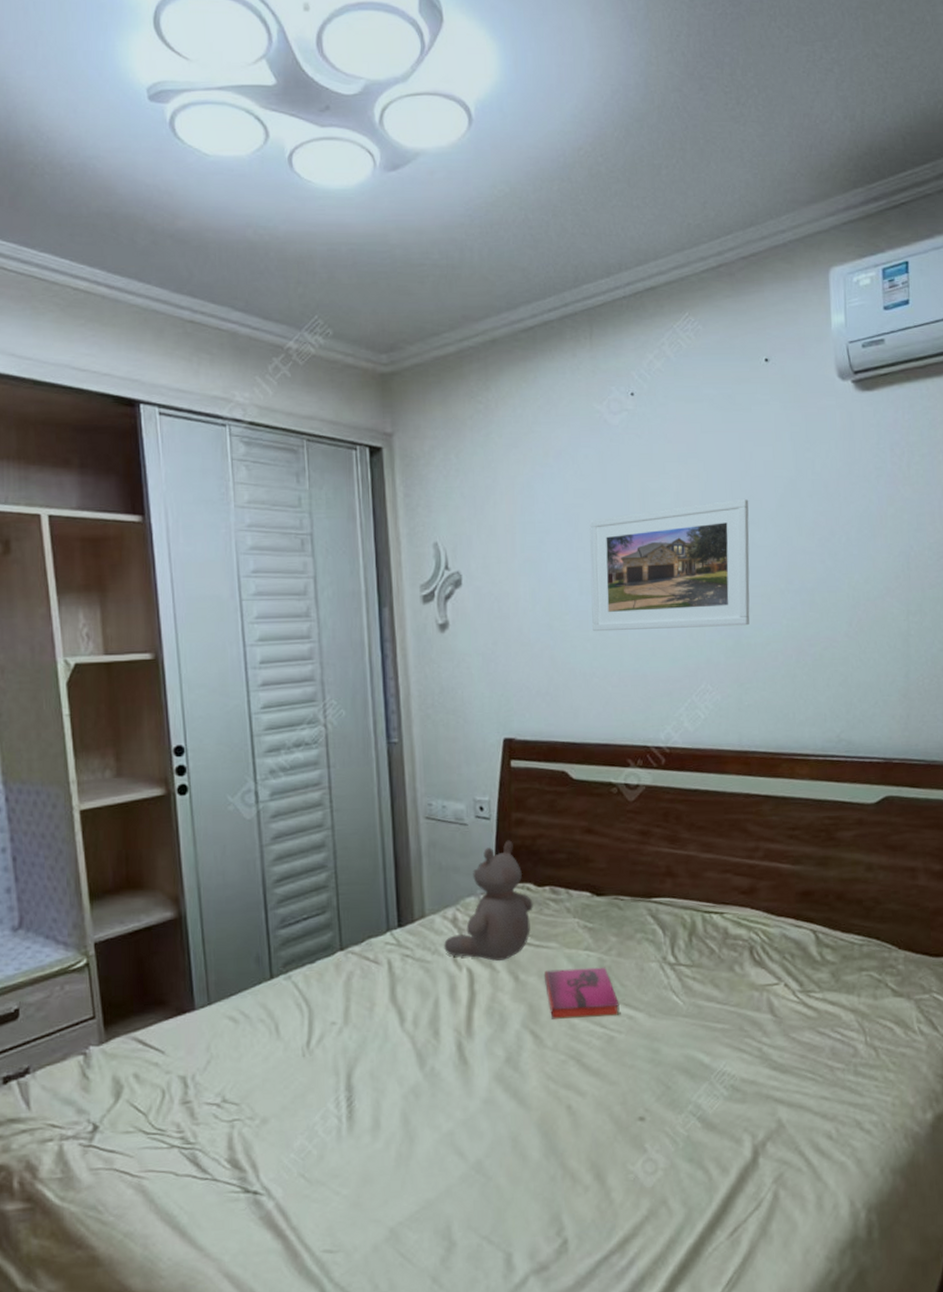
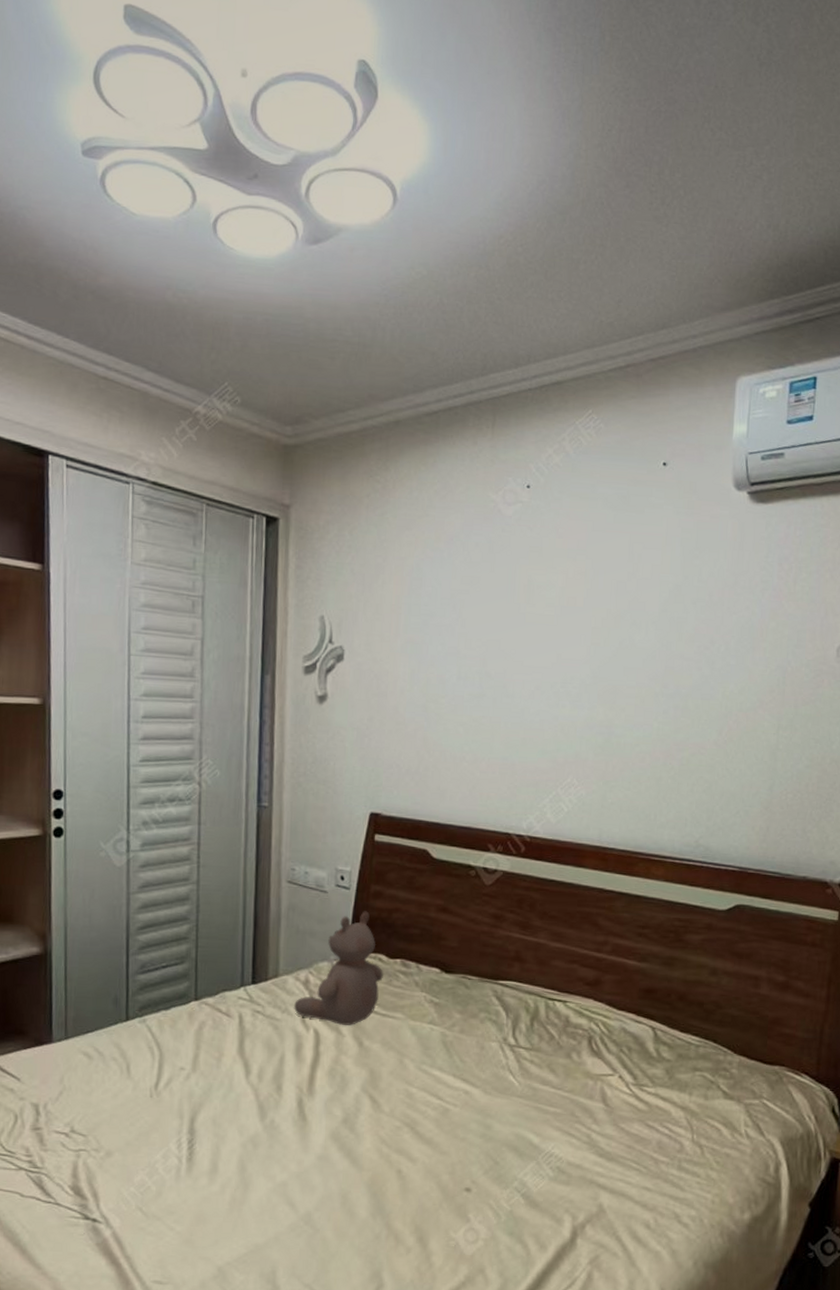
hardback book: present [543,967,620,1019] -> none [387,1039,457,1090]
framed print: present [589,499,750,632] -> none [467,600,633,725]

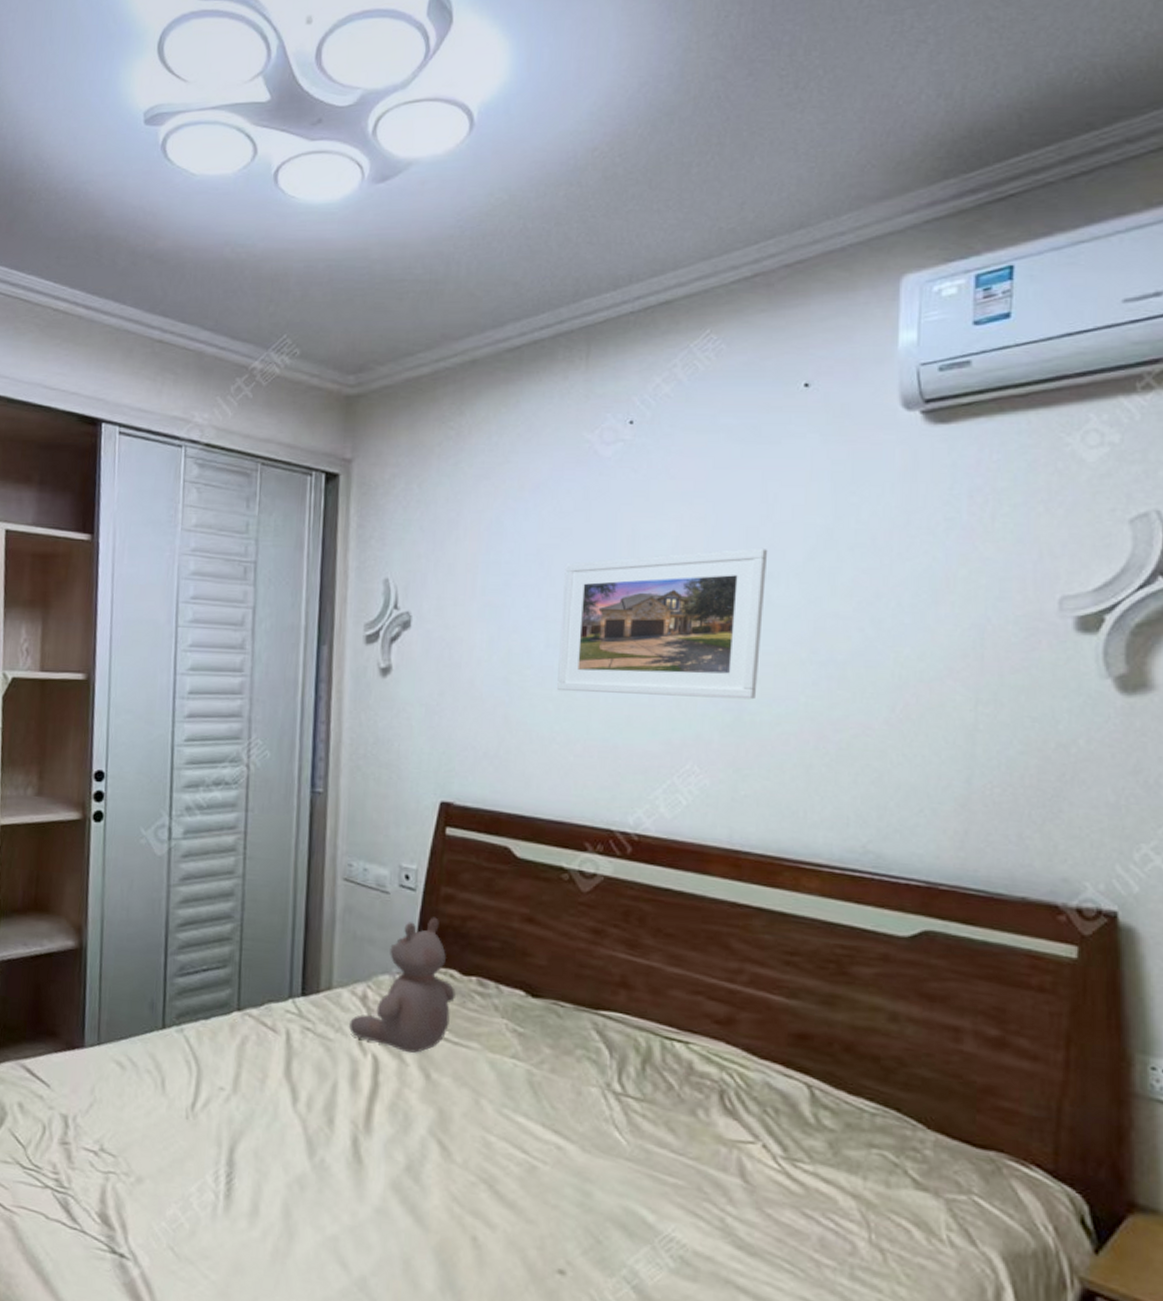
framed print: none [467,600,633,725] -> present [557,549,768,700]

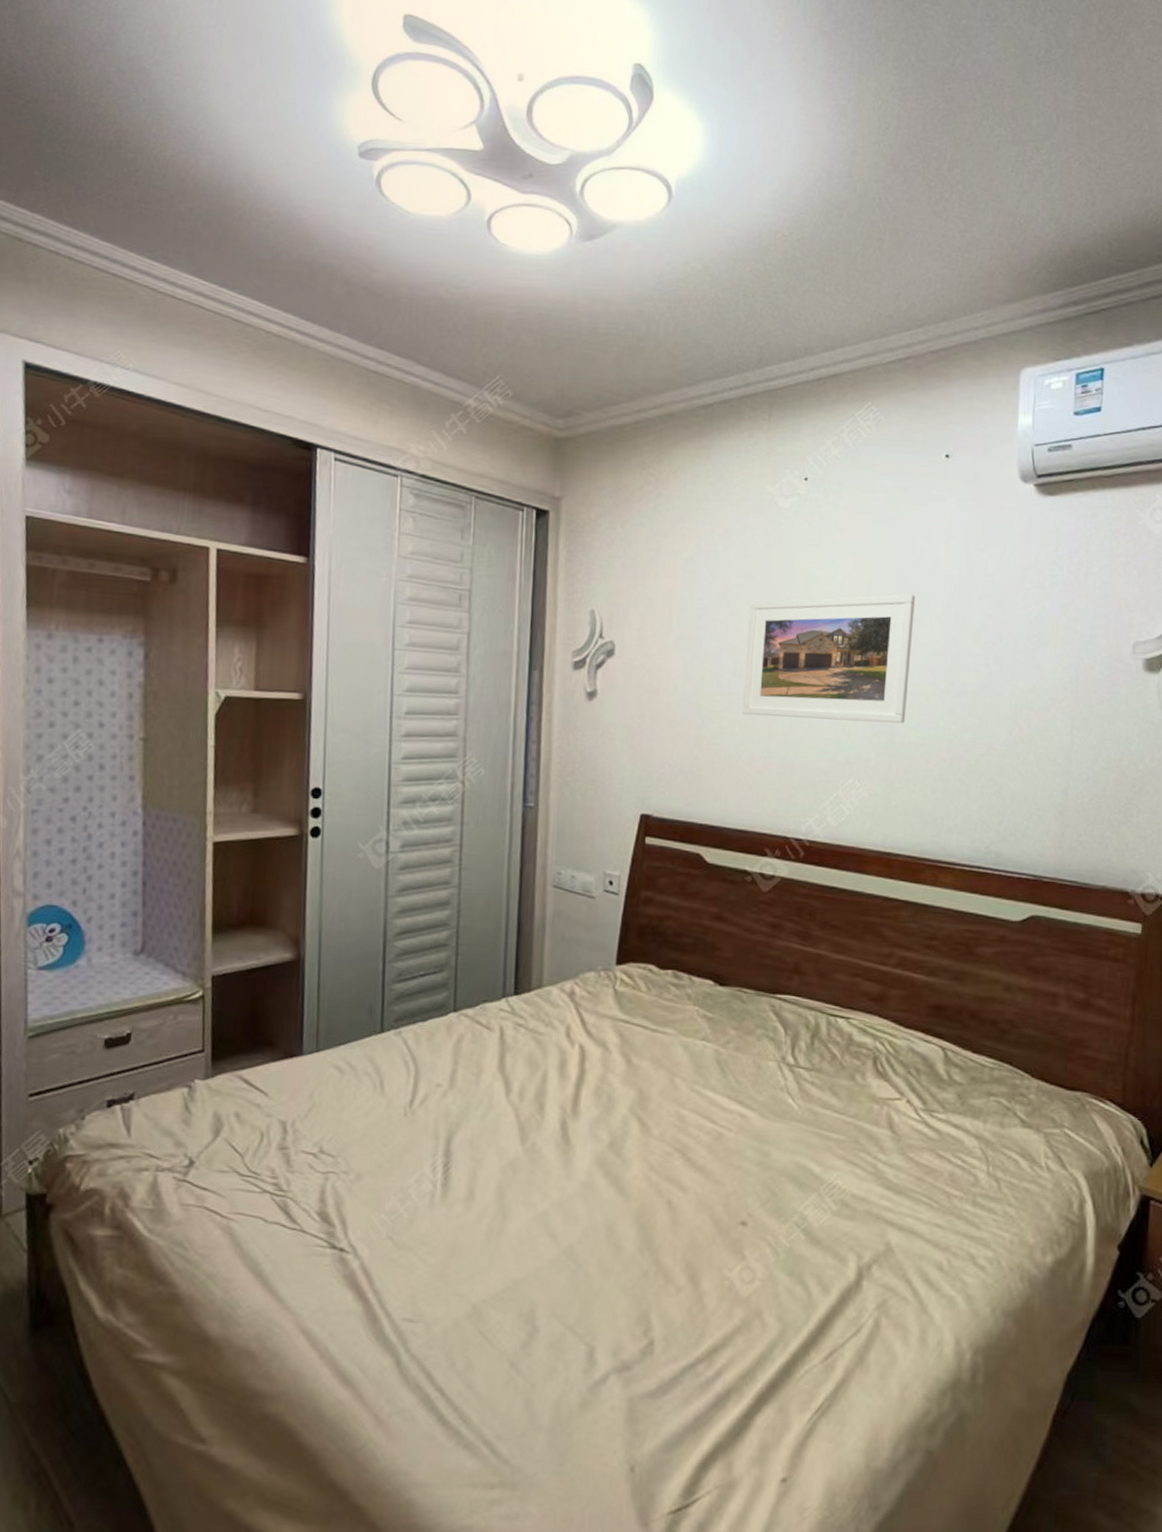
bear: present [349,917,456,1054] -> none [558,918,654,1042]

